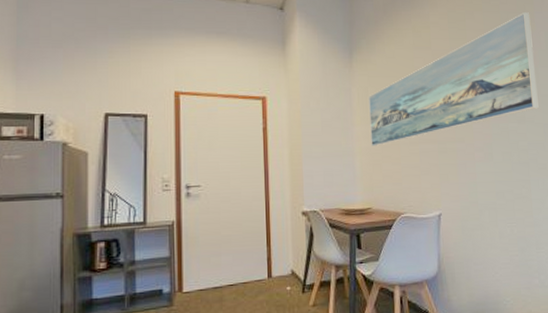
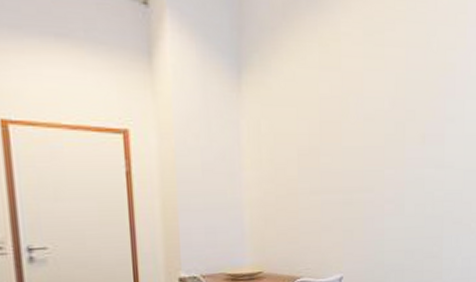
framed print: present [369,12,539,146] -> none [261,25,462,196]

